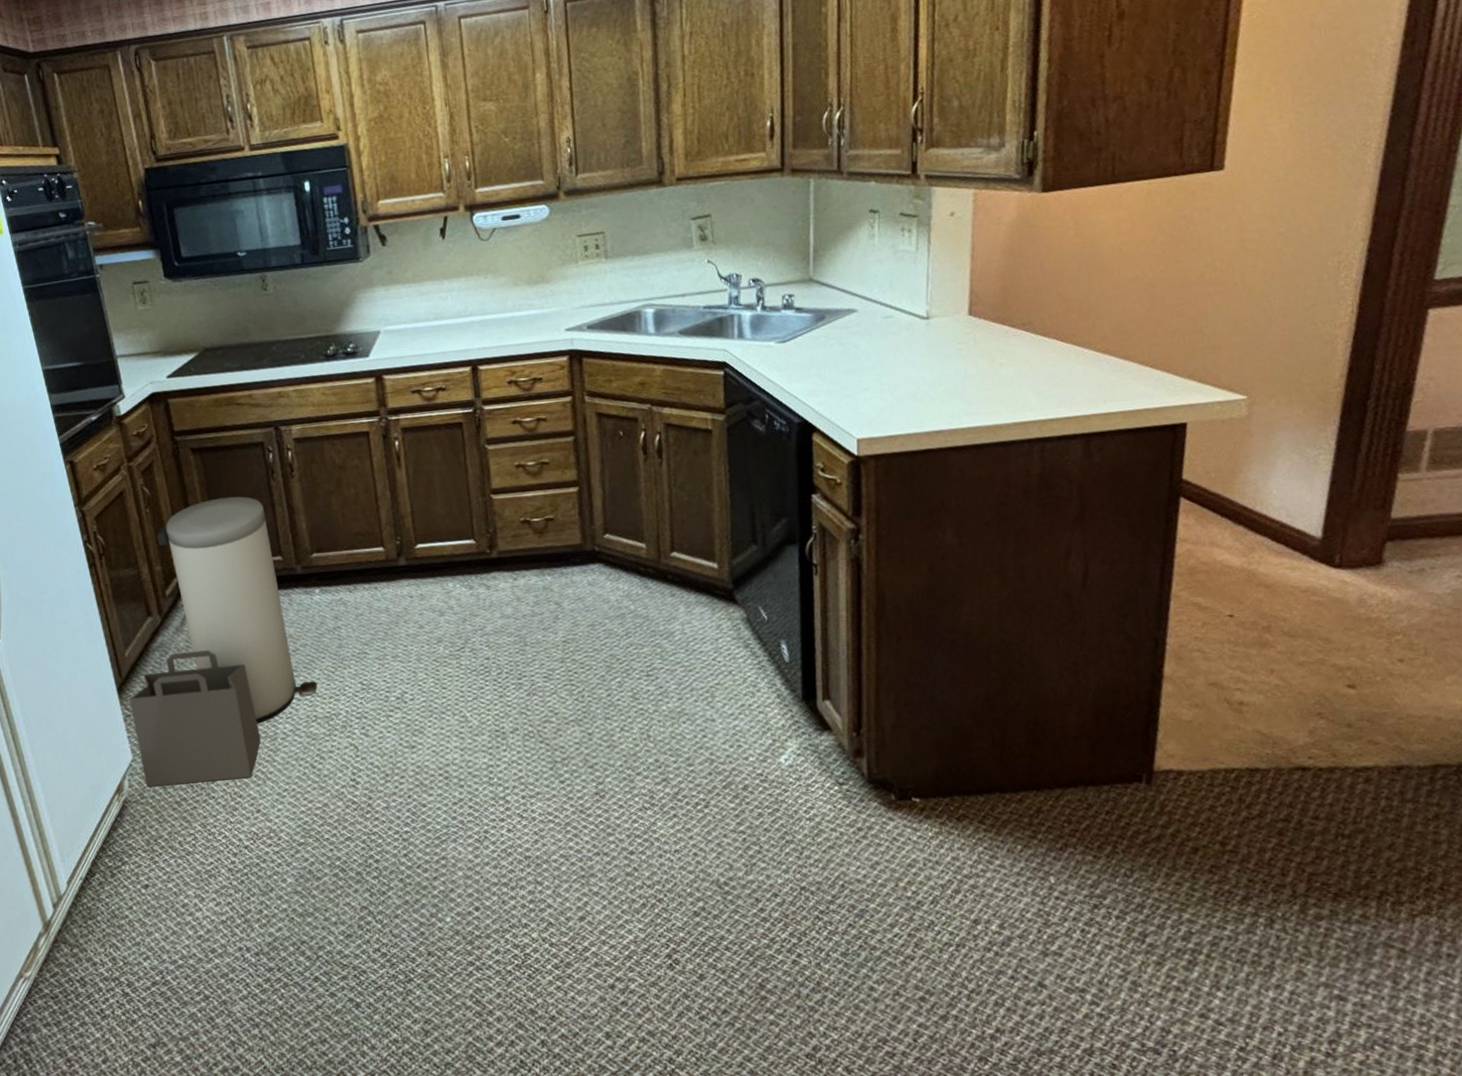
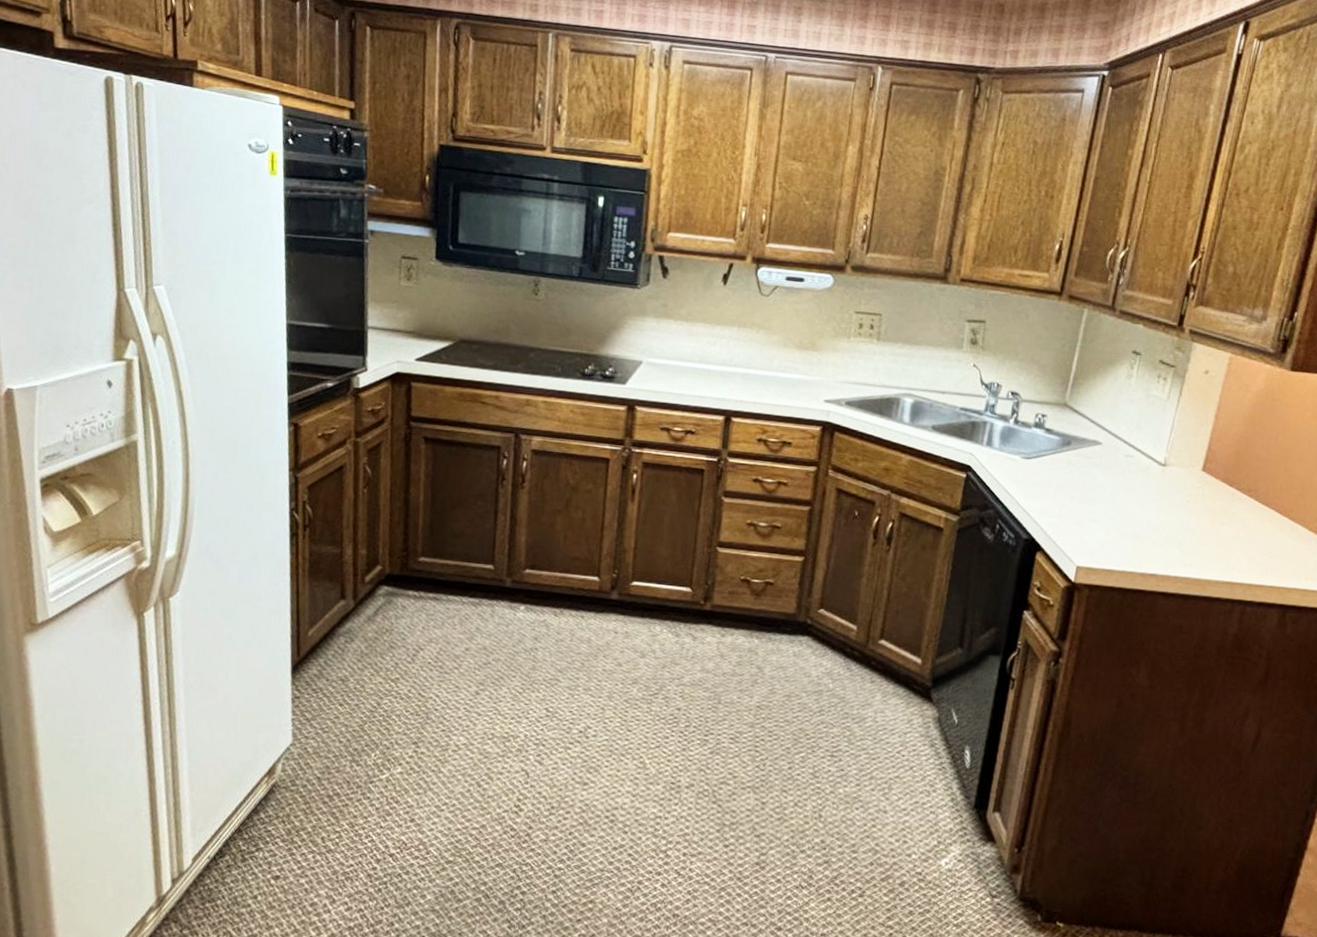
shopping bag: present [129,650,261,788] -> none [300,642,432,785]
pedal bin: present [156,496,317,724] -> none [368,493,502,731]

